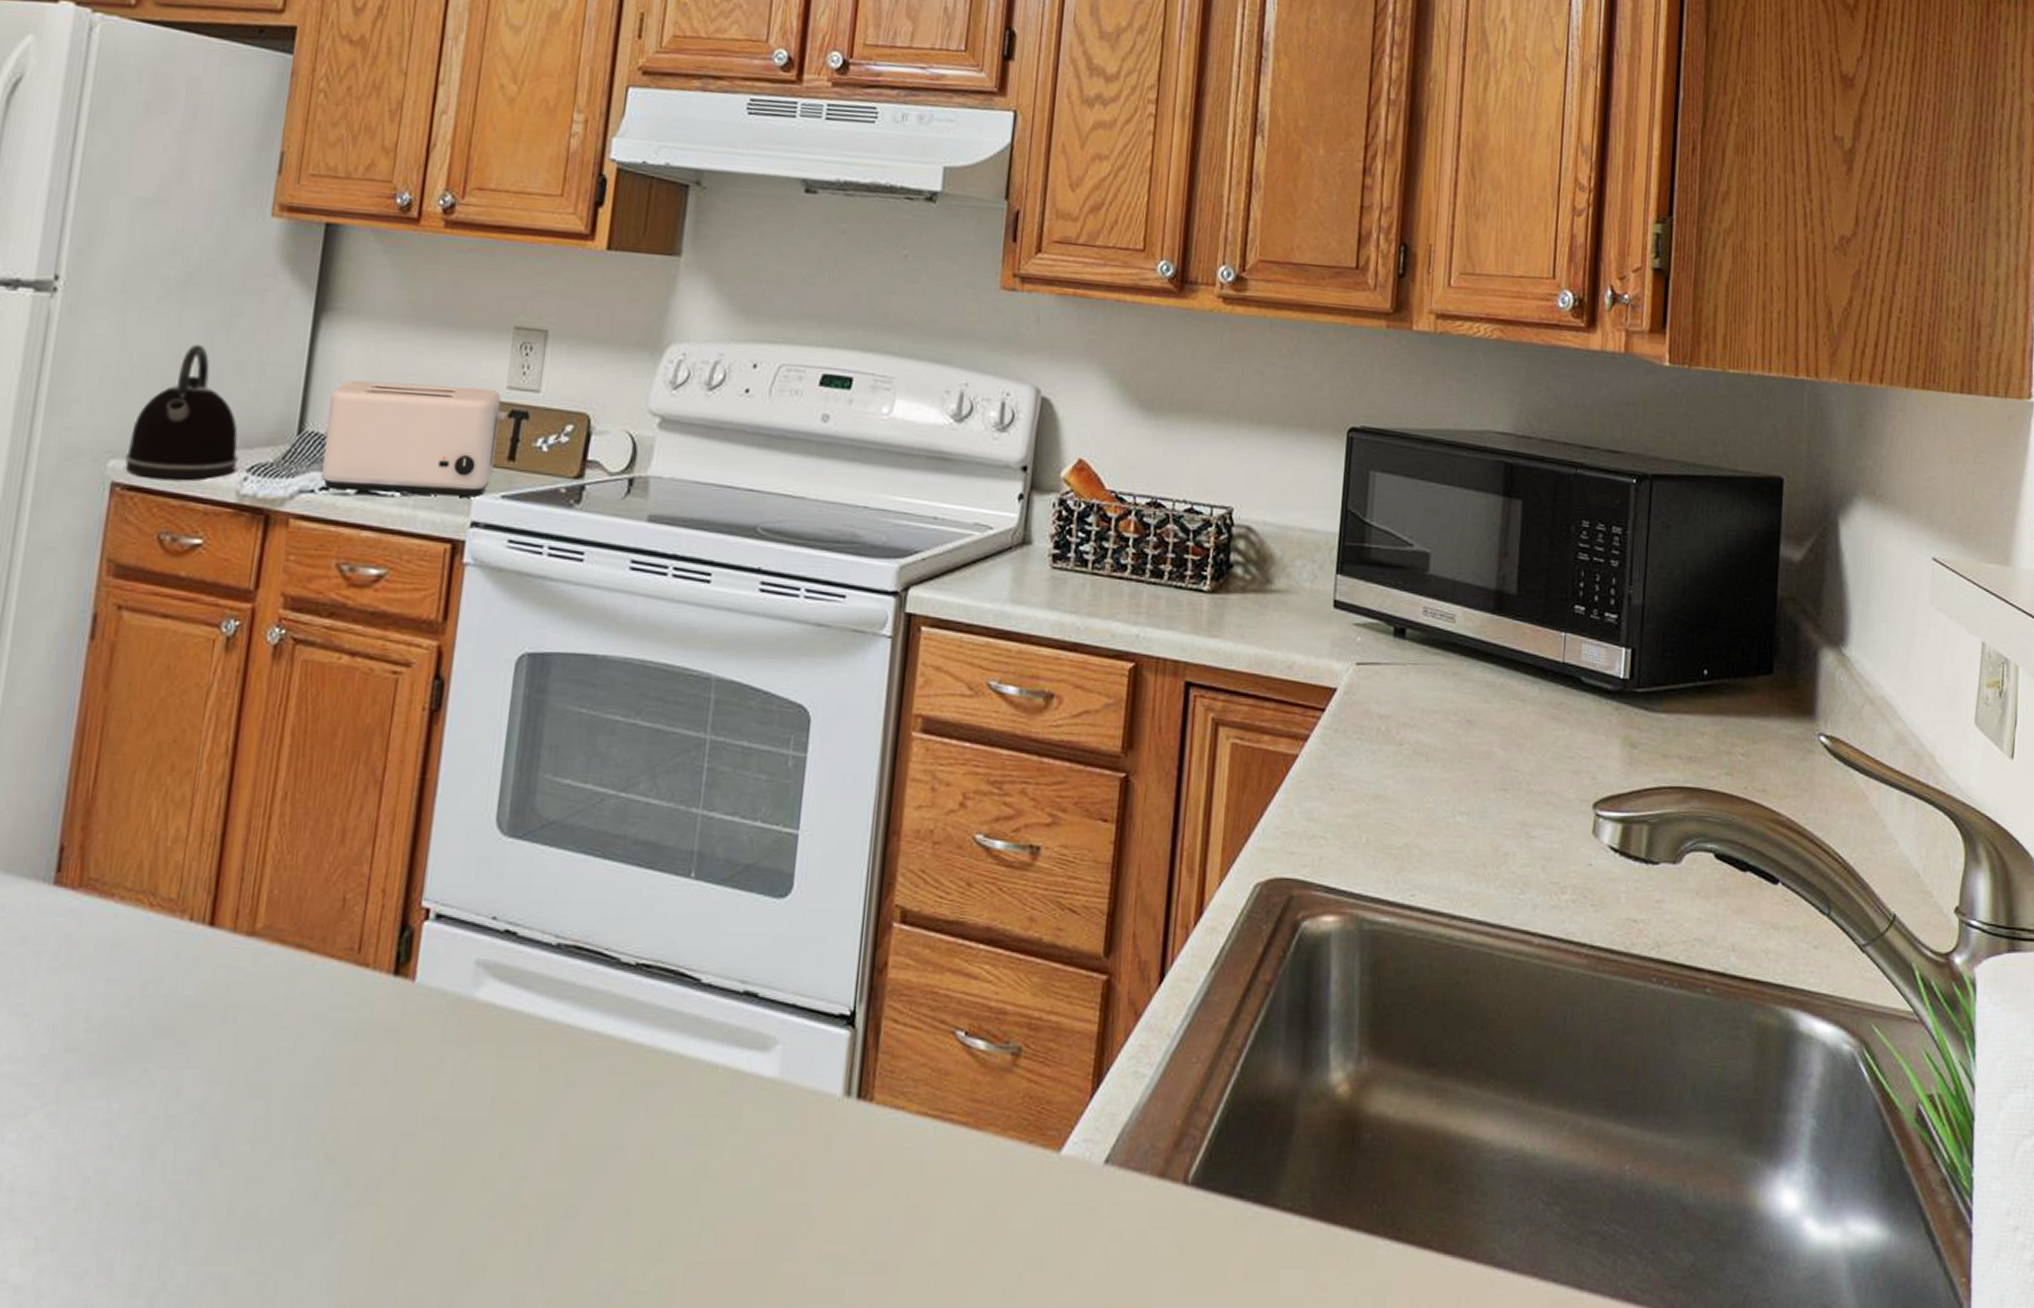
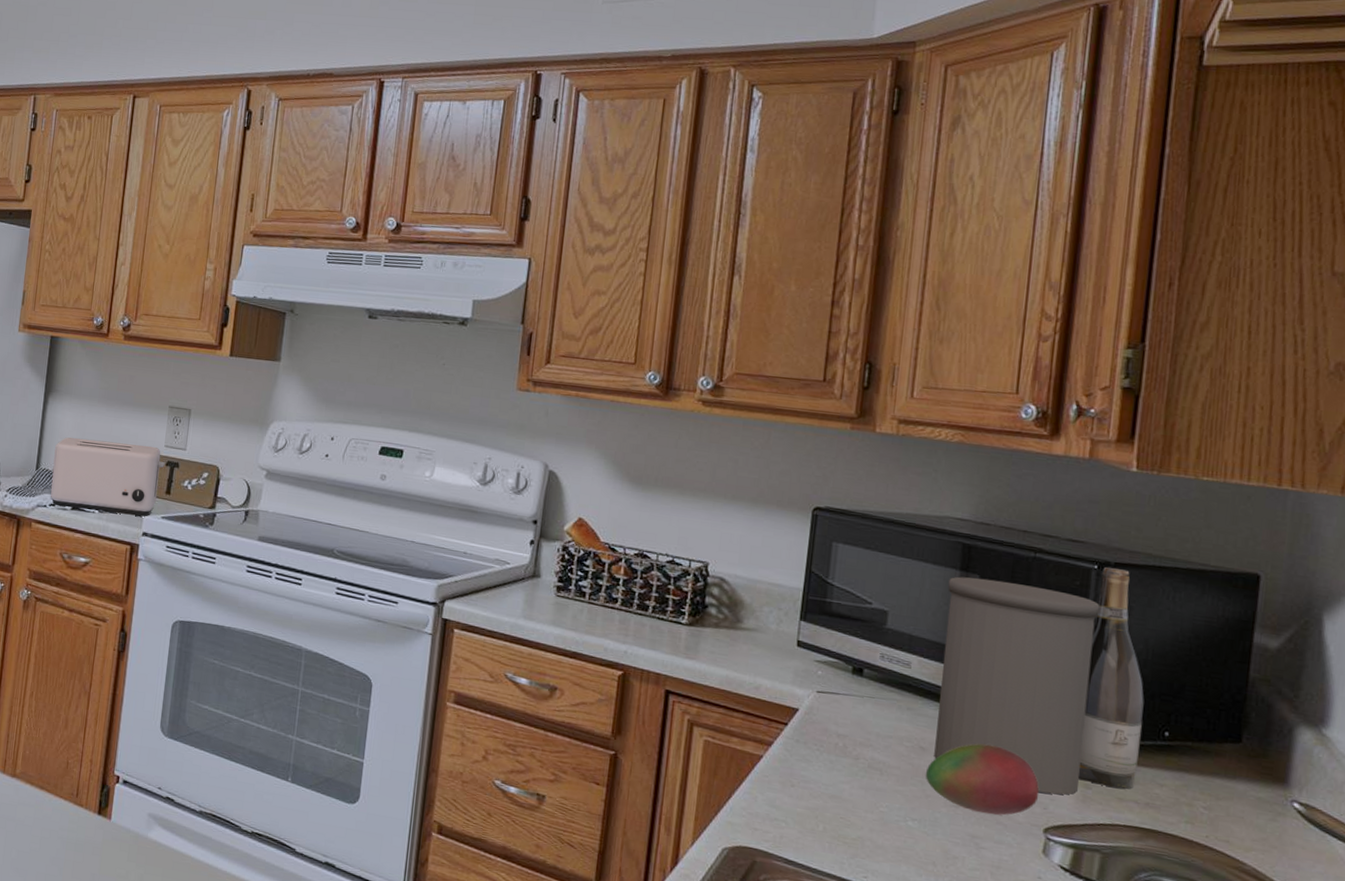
fruit: none [1472,707,1588,795] -> present [925,743,1039,816]
canister: none [1481,503,1640,760] -> present [934,576,1100,795]
wine bottle: none [1624,480,1685,743] -> present [1077,566,1146,789]

